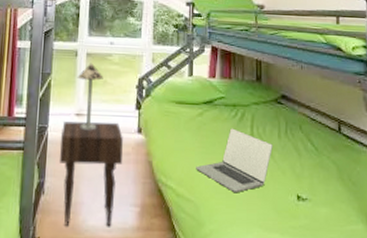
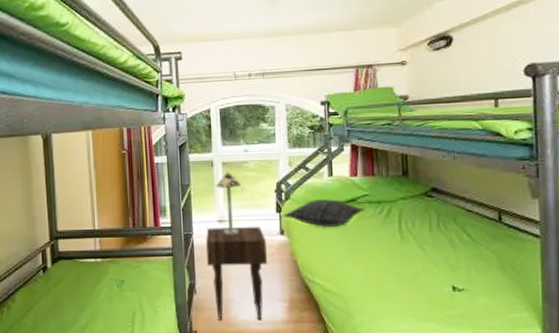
pillow: none [142,98,222,129] -> present [283,199,366,228]
laptop: present [196,128,273,193] -> none [342,224,424,287]

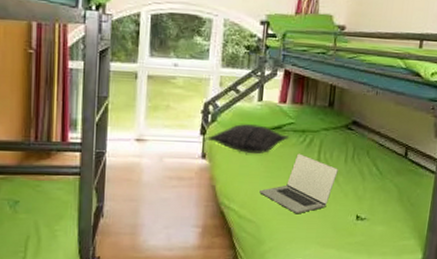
nightstand: present [205,226,268,321] -> none [119,147,186,246]
table lamp: present [215,171,241,234] -> none [137,86,166,155]
laptop: none [342,224,424,287] -> present [259,153,338,214]

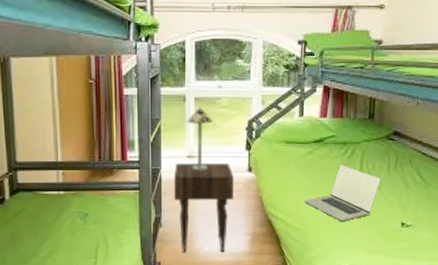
nightstand: none [119,147,186,246] -> present [173,162,235,253]
table lamp: none [137,86,166,155] -> present [186,107,213,170]
pillow: present [207,124,290,154] -> none [252,139,332,167]

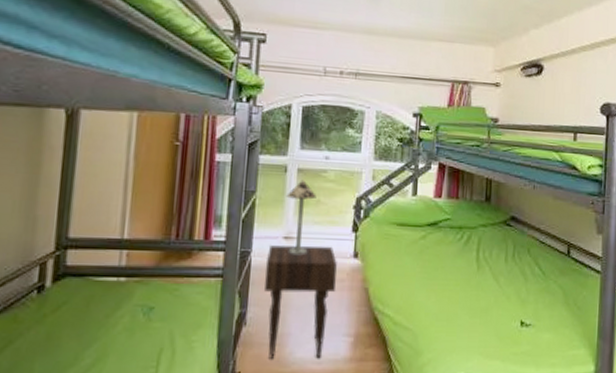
laptop: present [304,164,381,222] -> none [416,252,499,320]

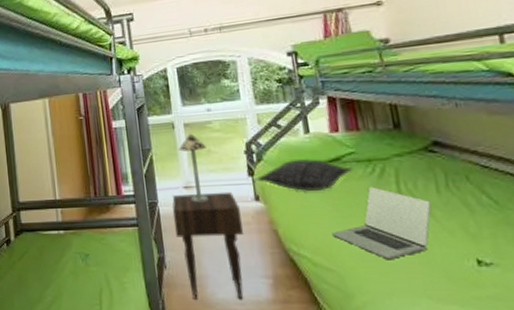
pillow: none [359,220,446,253] -> present [257,159,354,192]
laptop: none [416,252,499,320] -> present [332,186,432,260]

